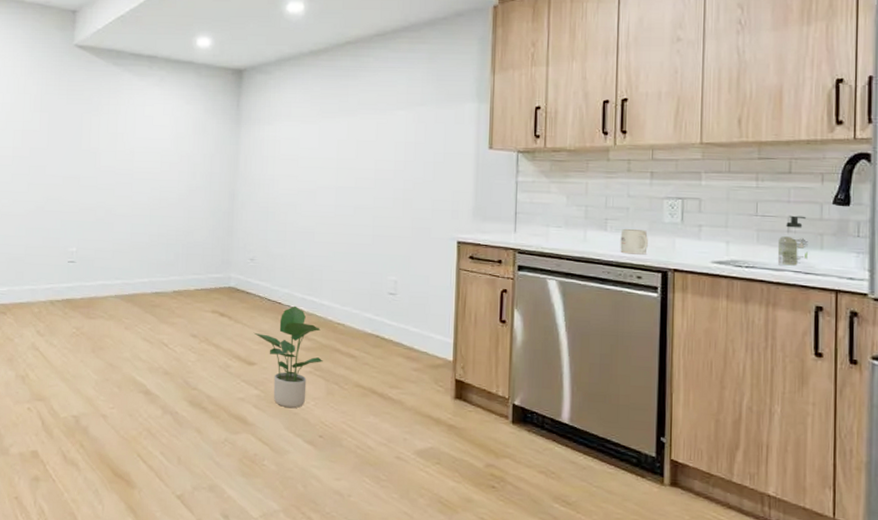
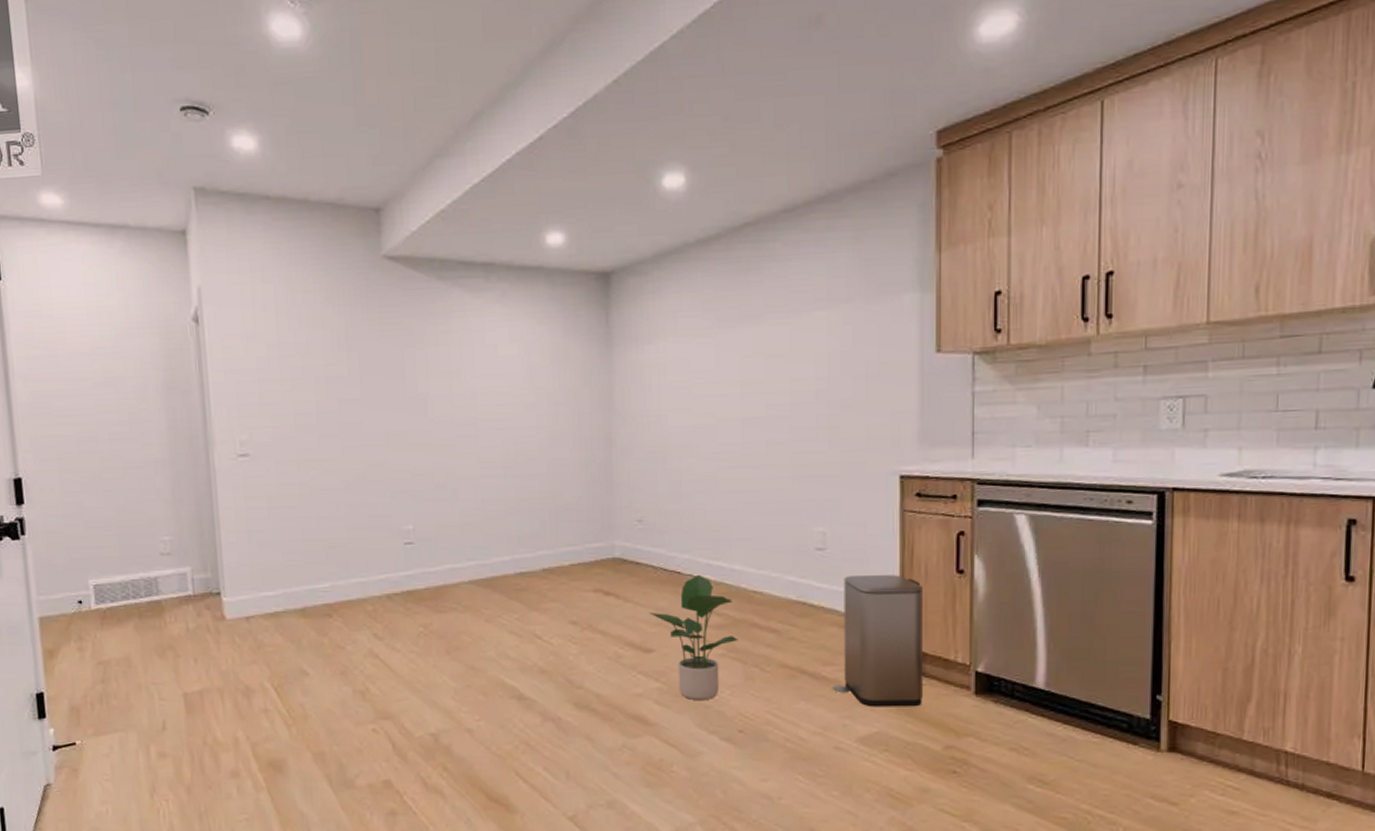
pedal bin: none [396,317,472,429] -> present [832,575,923,707]
mug: present [620,228,649,255] -> none [1105,440,1142,474]
soap dispenser: present [777,215,808,266] -> none [1301,406,1340,472]

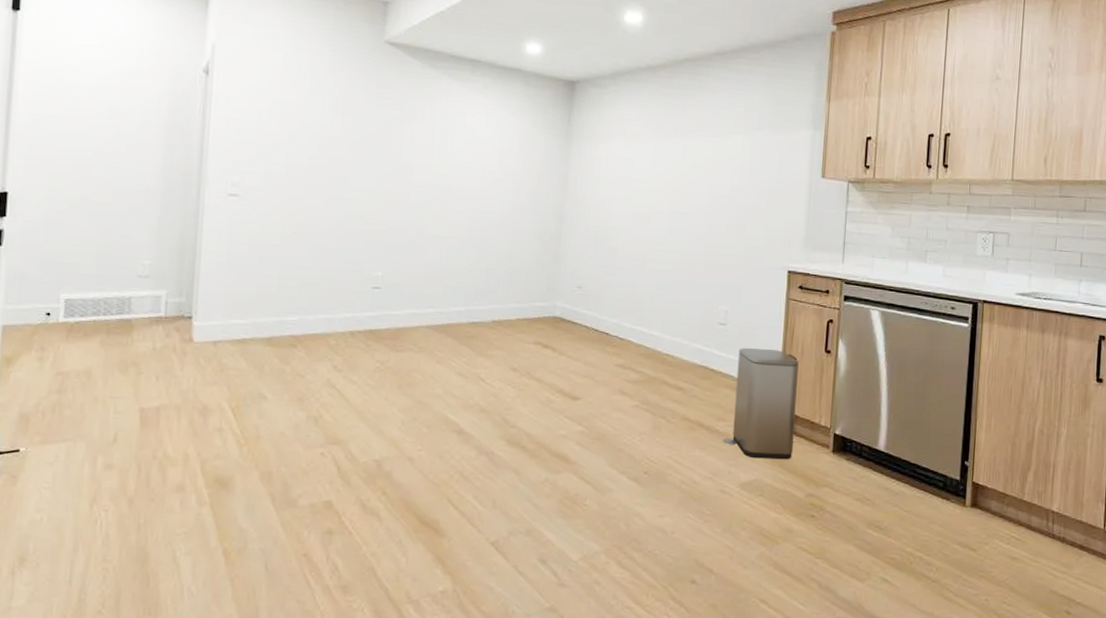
potted plant: present [648,574,738,701] -> none [578,336,650,445]

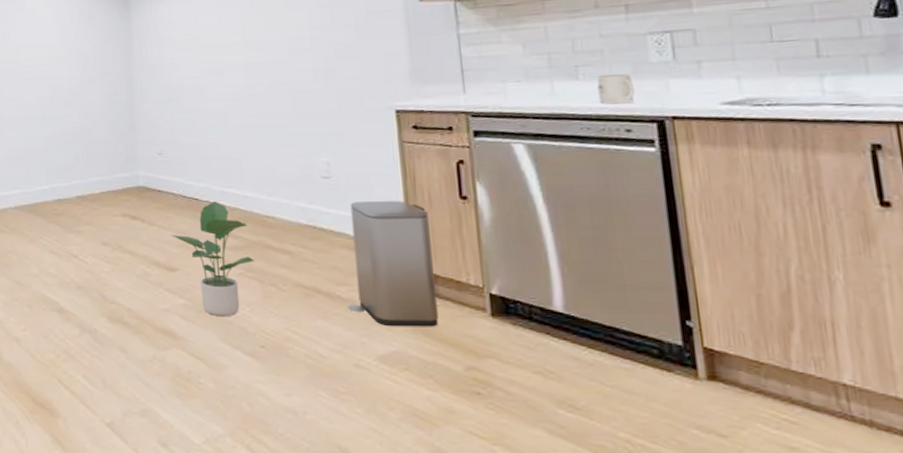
potted plant: none [578,336,650,445] -> present [171,200,255,317]
mug: none [937,260,963,286] -> present [597,74,635,105]

